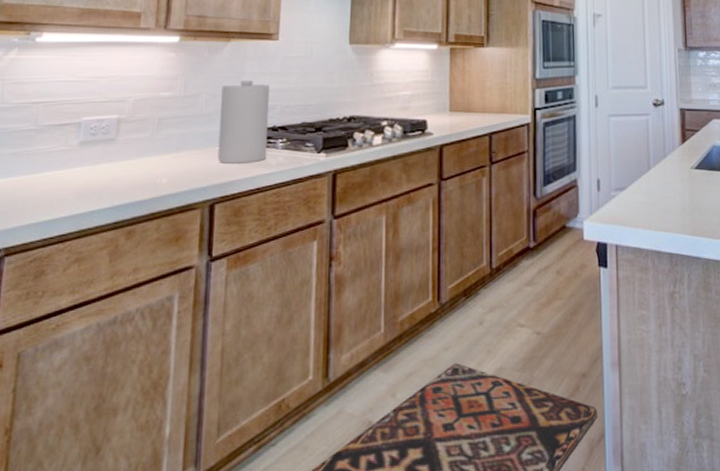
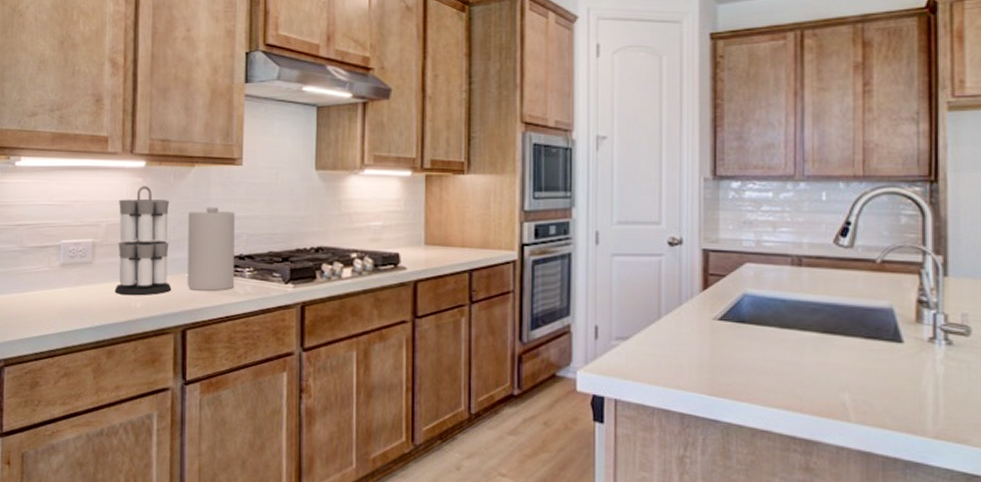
spice rack: none [139,60,202,172] -> present [114,185,172,296]

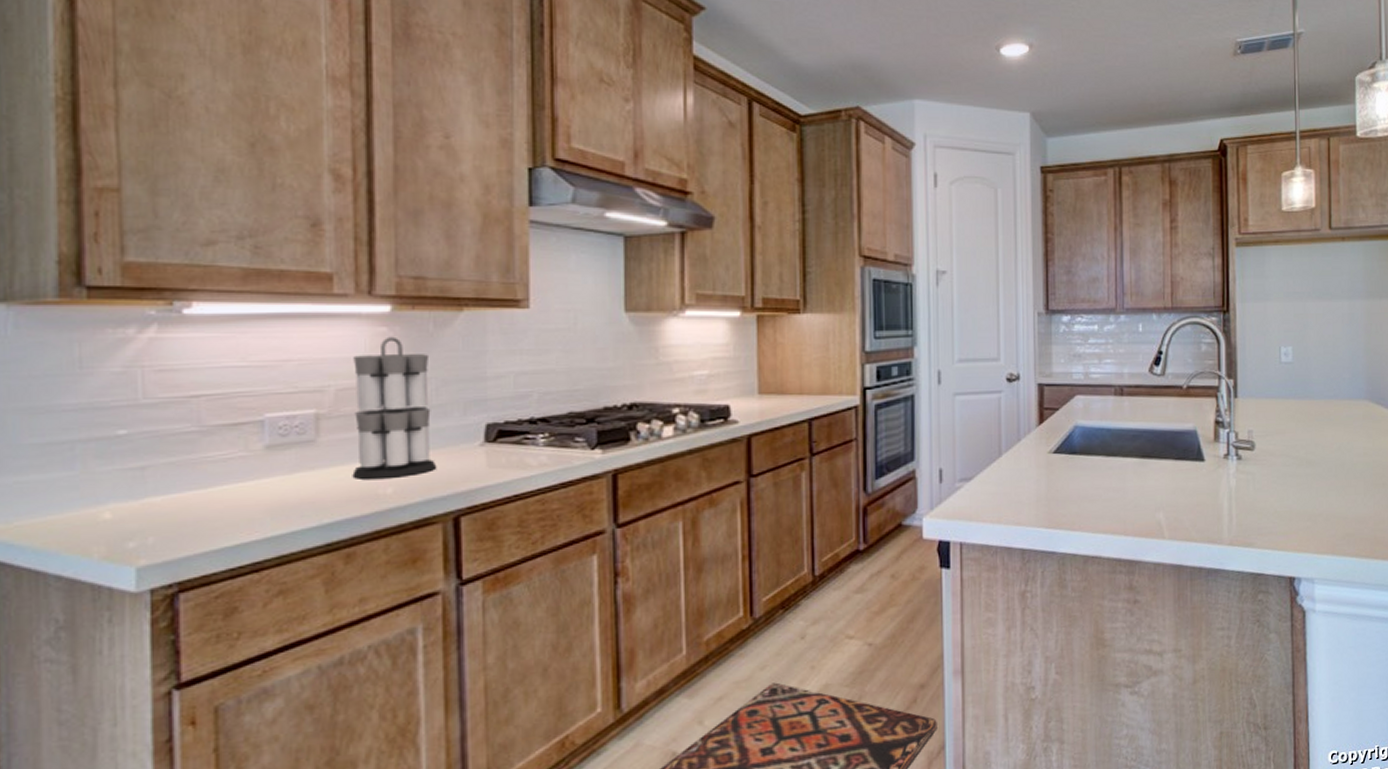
paper towel holder: present [187,207,235,291] -> none [457,361,525,466]

